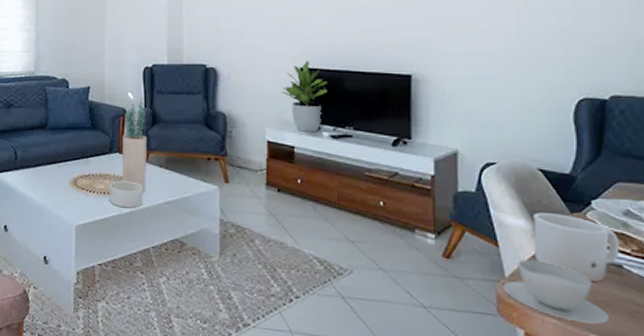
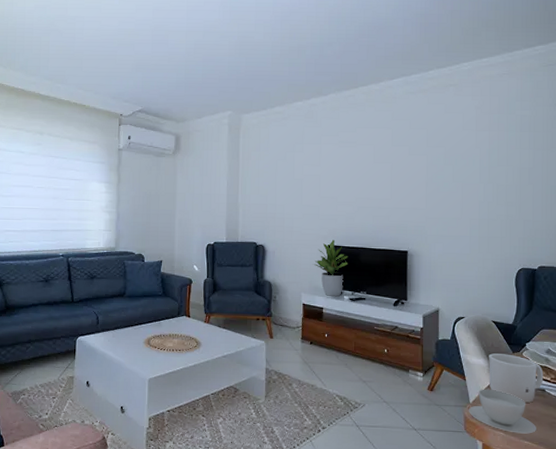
bowl: present [109,180,143,209] -> none [177,339,205,362]
vase: present [122,98,147,194] -> none [188,270,208,350]

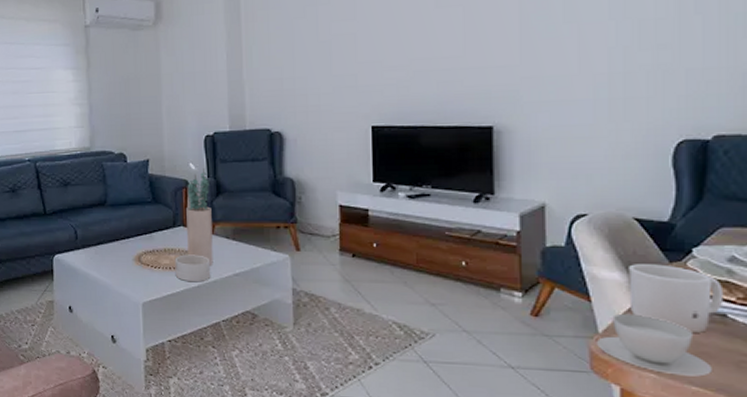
bowl: none [177,339,205,362] -> present [174,254,211,283]
vase: none [188,270,208,350] -> present [186,168,213,267]
potted plant: present [313,239,348,297] -> none [351,118,403,195]

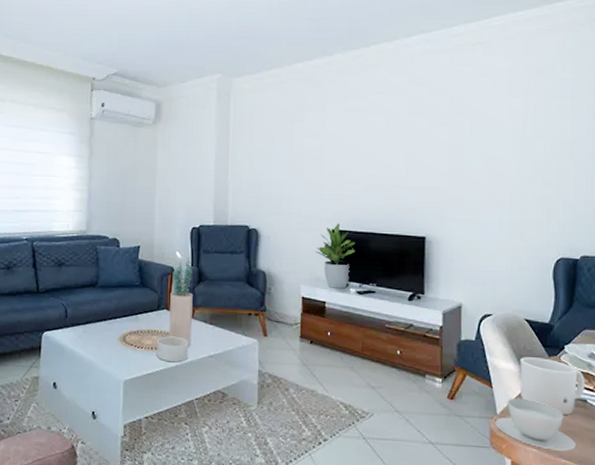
potted plant: none [351,118,403,195] -> present [314,223,356,290]

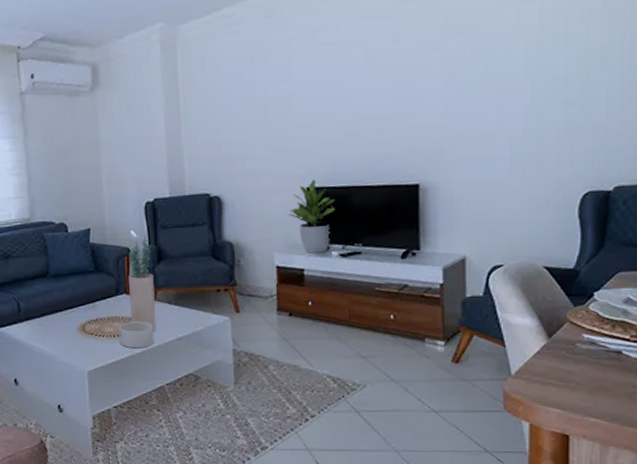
teacup: present [496,398,576,451] -> none [510,355,608,409]
mug: present [519,357,585,415] -> none [538,308,620,369]

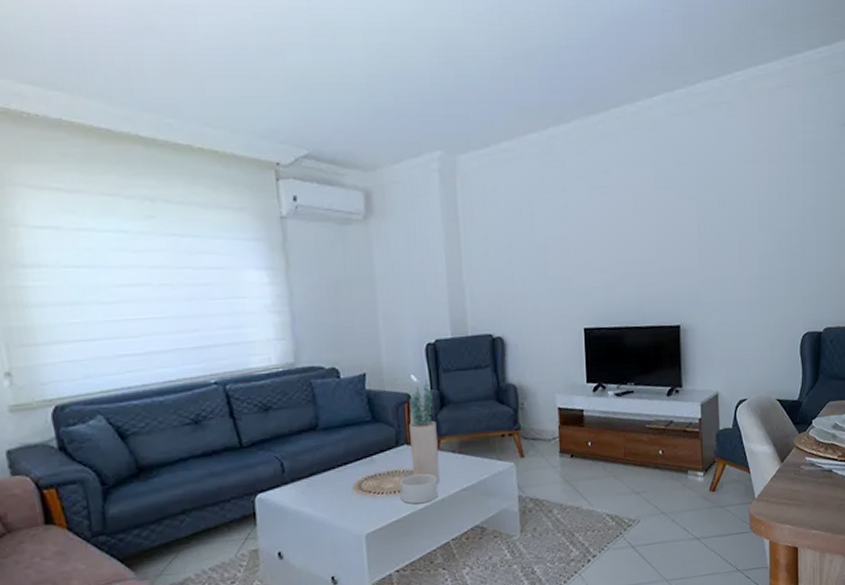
potted plant: present [287,179,336,255] -> none [567,320,611,395]

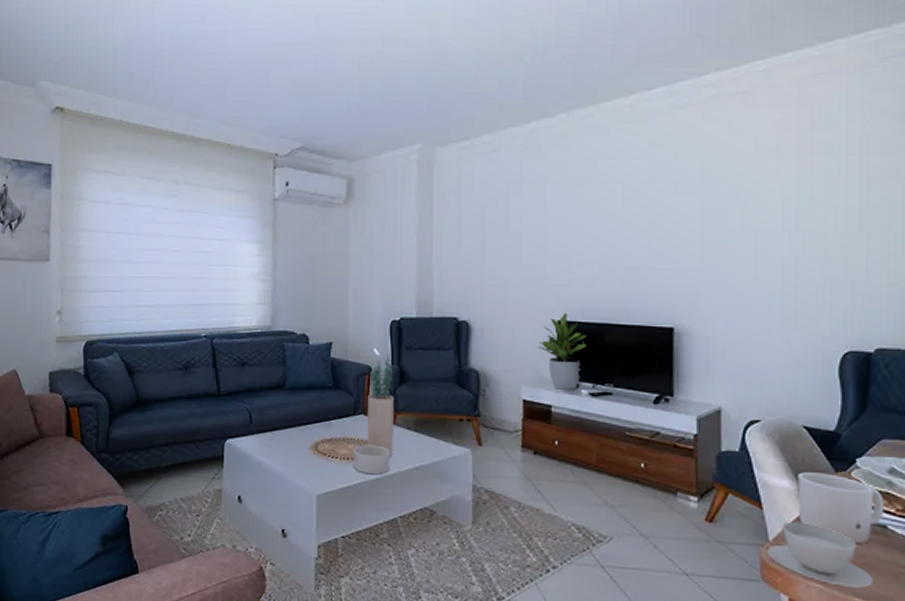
potted plant: none [567,320,611,395] -> present [537,313,587,391]
teacup: none [754,478,824,523] -> present [768,521,873,588]
mug: none [774,435,831,488] -> present [798,472,885,544]

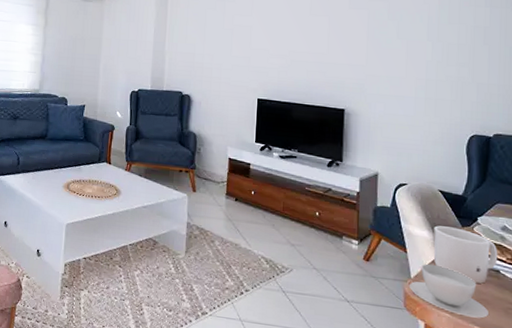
bowl: present [353,444,390,475] -> none [95,186,125,211]
vase: present [367,355,394,459] -> none [108,117,131,198]
potted plant: present [537,313,587,391] -> none [241,93,279,154]

